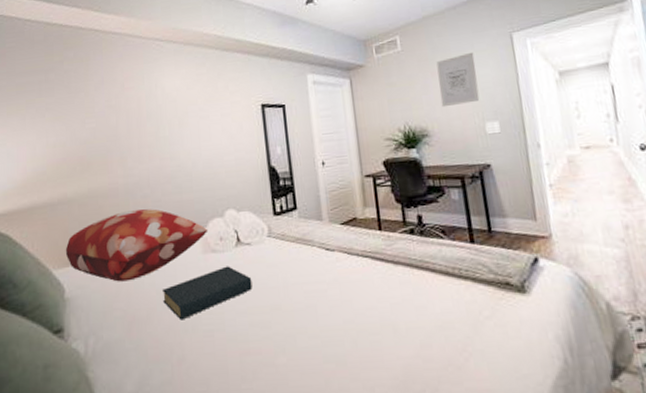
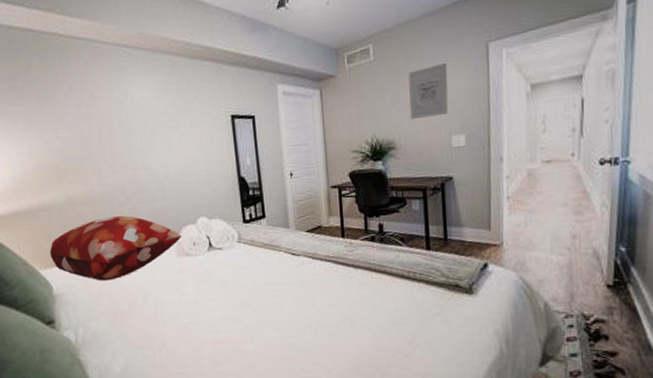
hardback book: present [163,266,253,321] -> none [142,268,224,314]

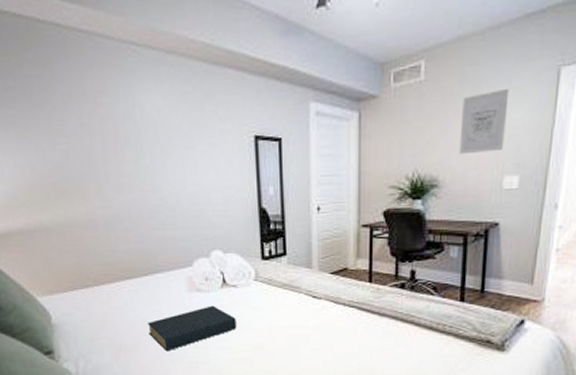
decorative pillow: present [49,216,182,281] -> none [47,244,194,313]
hardback book: none [142,268,224,314] -> present [148,305,237,352]

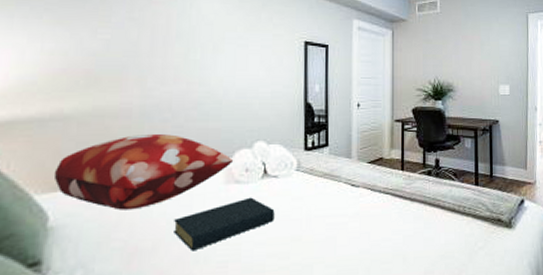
decorative pillow: none [47,244,194,313] -> present [53,134,234,210]
wall art: present [459,88,509,155] -> none [467,23,498,68]

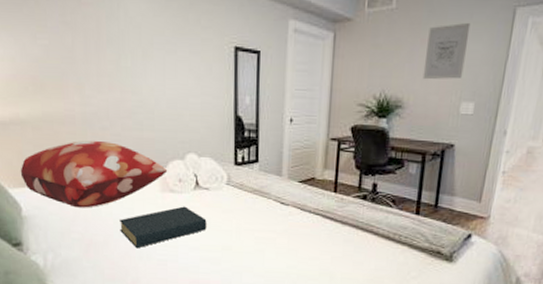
wall art: none [467,23,498,68] -> present [422,22,471,80]

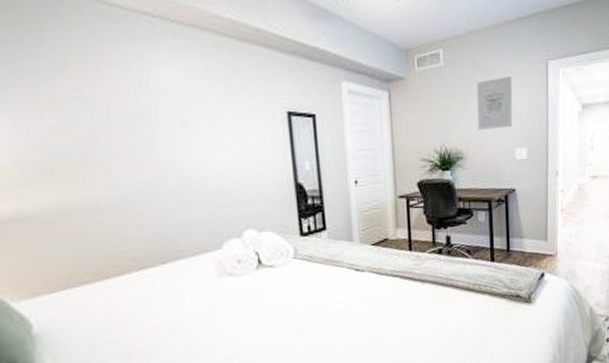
decorative pillow: present [20,141,168,208] -> none [27,228,224,313]
hardback book: present [120,206,207,249] -> none [168,290,276,349]

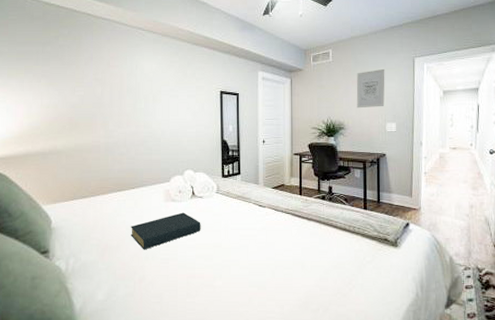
hardback book: none [168,290,276,349] -> present [131,212,201,250]

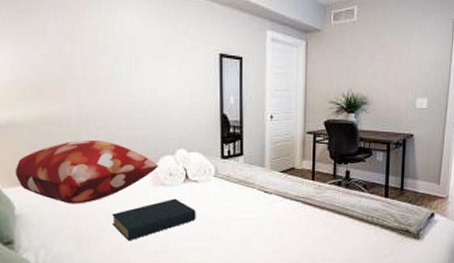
decorative pillow: none [53,164,170,218] -> present [15,140,159,204]
wall art: present [356,68,385,109] -> none [383,32,419,80]

